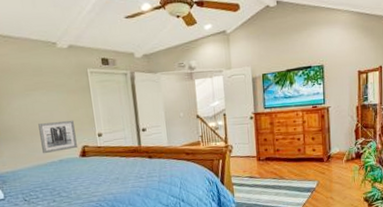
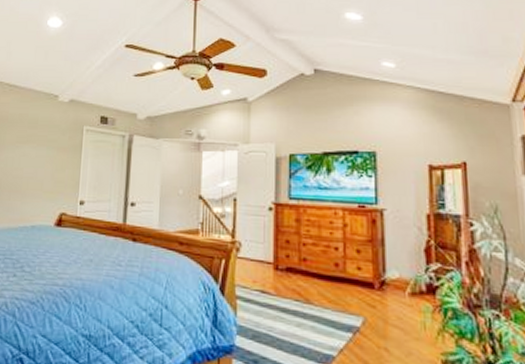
wall art: present [38,120,77,154] -> none [17,179,57,216]

